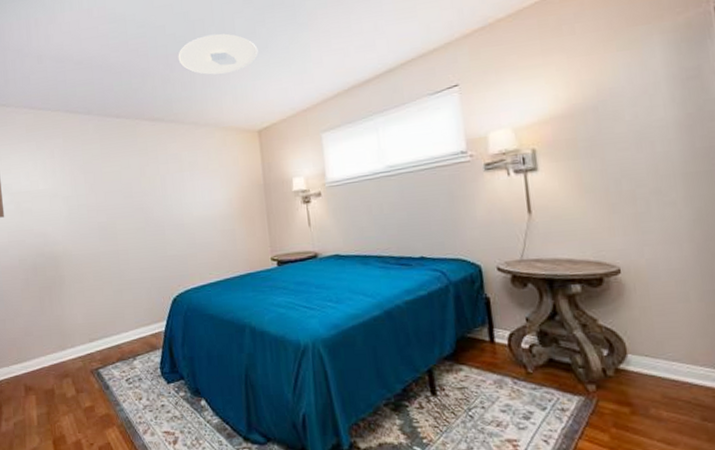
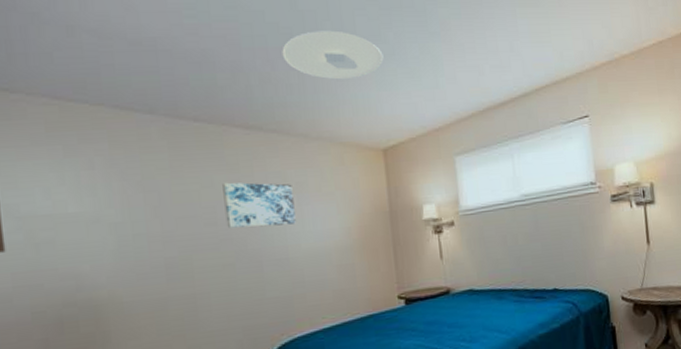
wall art: none [136,163,189,200] -> present [222,182,296,228]

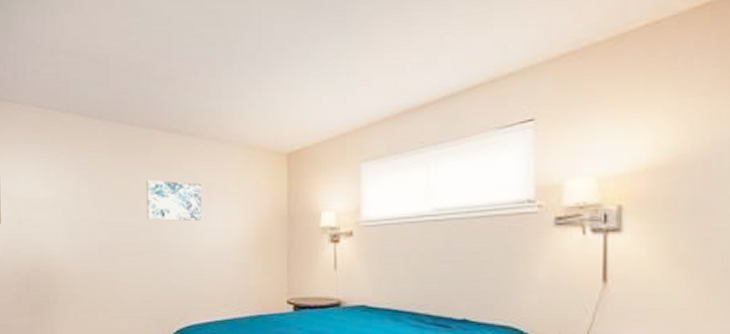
ceiling light: present [282,30,384,80] -> none [205,37,297,86]

